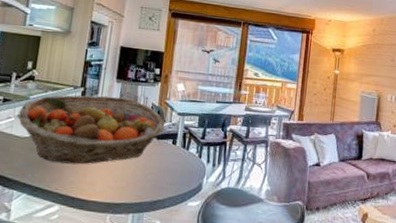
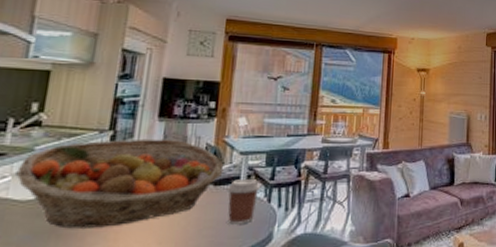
coffee cup: none [166,136,193,174] -> present [226,179,260,225]

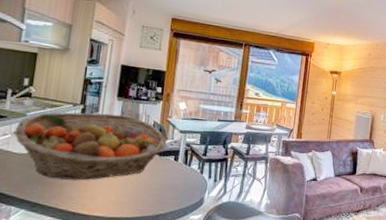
coffee cup: present [226,179,260,225] -> none [168,153,195,189]

